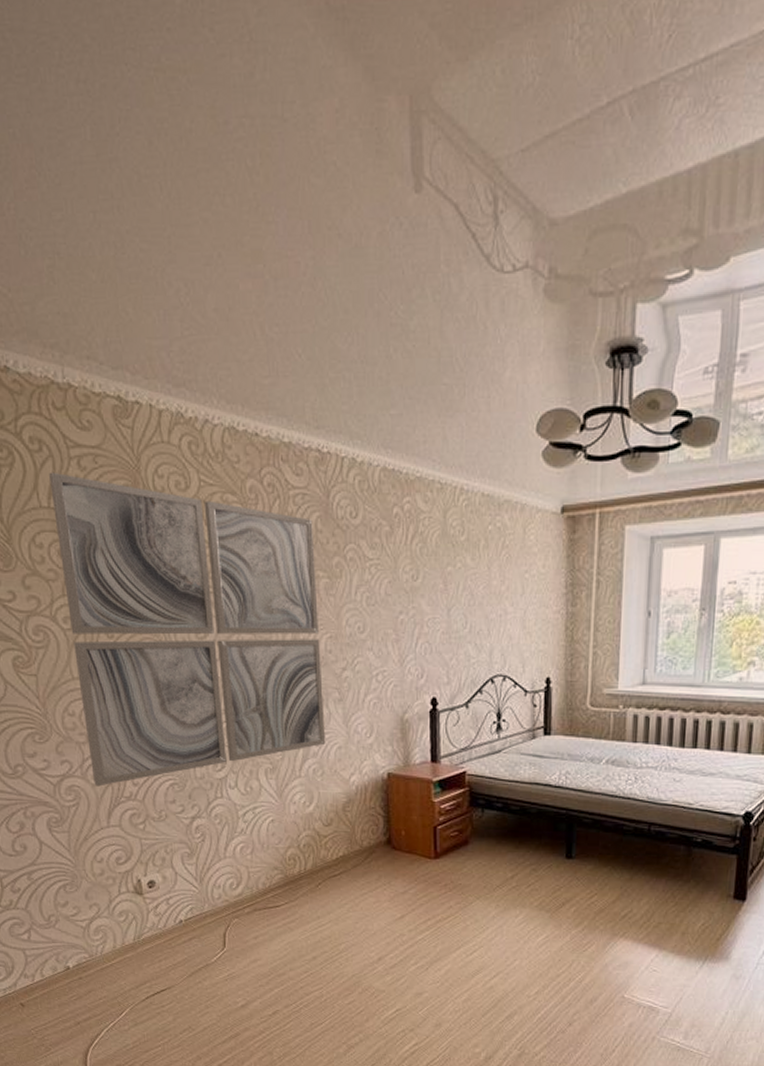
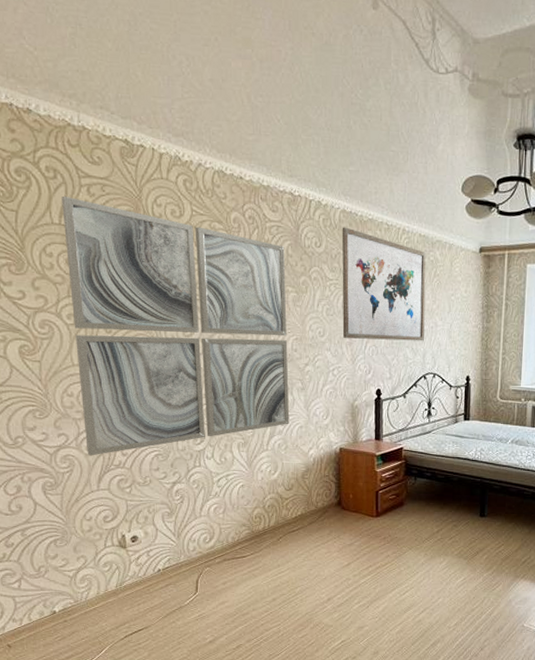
wall art: none [382,490,492,634] -> present [341,227,426,341]

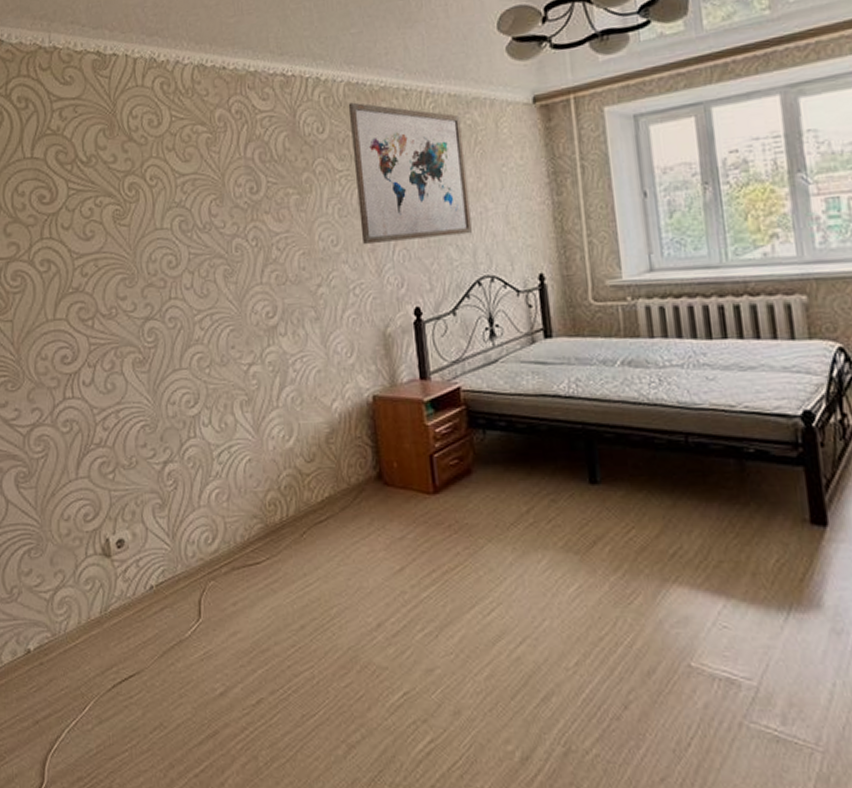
wall art: present [62,195,290,456] -> none [33,125,304,434]

